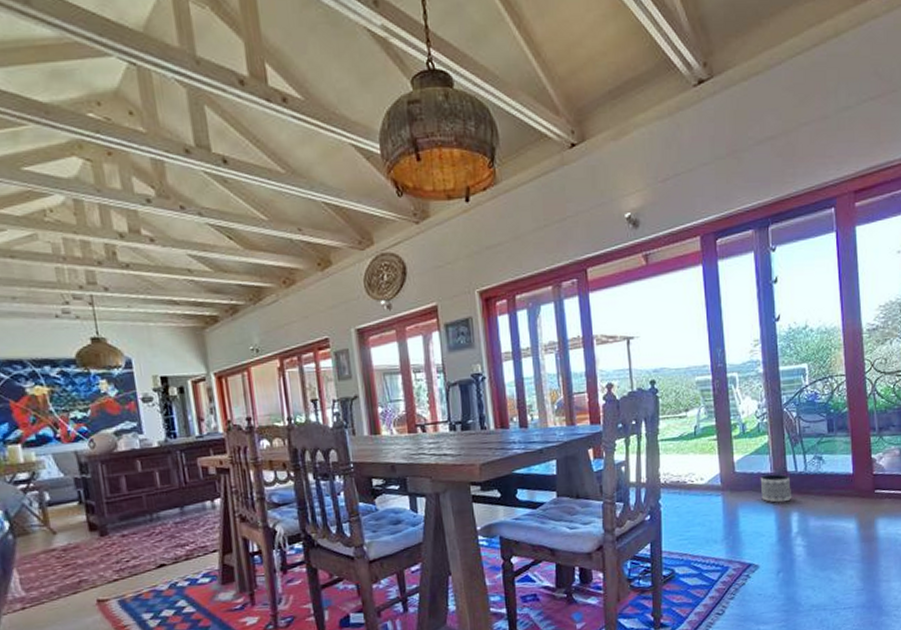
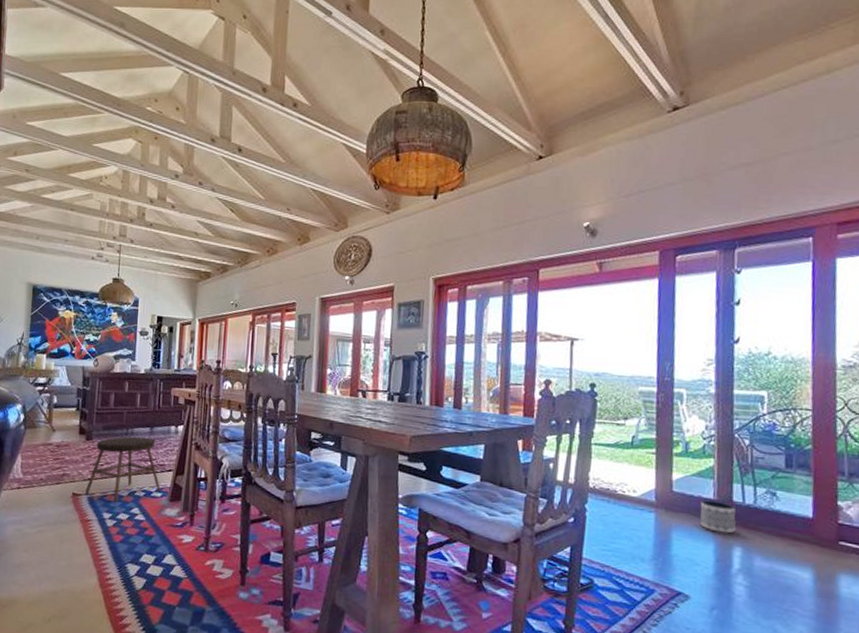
stool: none [113,519,208,600] -> present [85,436,161,503]

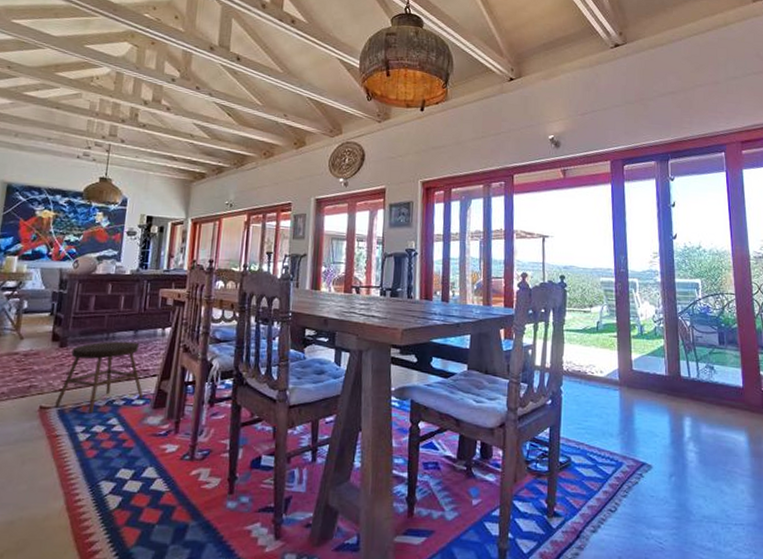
planter: present [700,500,736,534] -> none [655,376,684,406]

